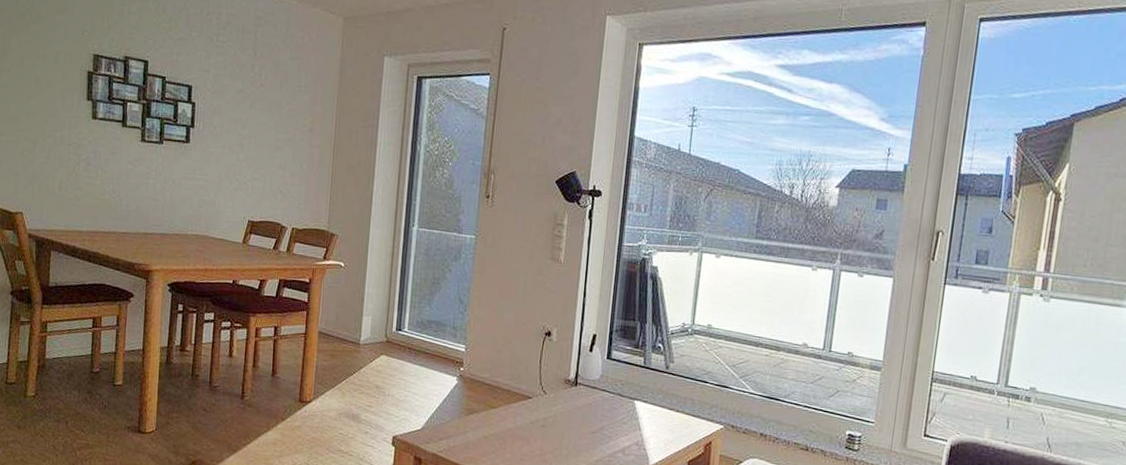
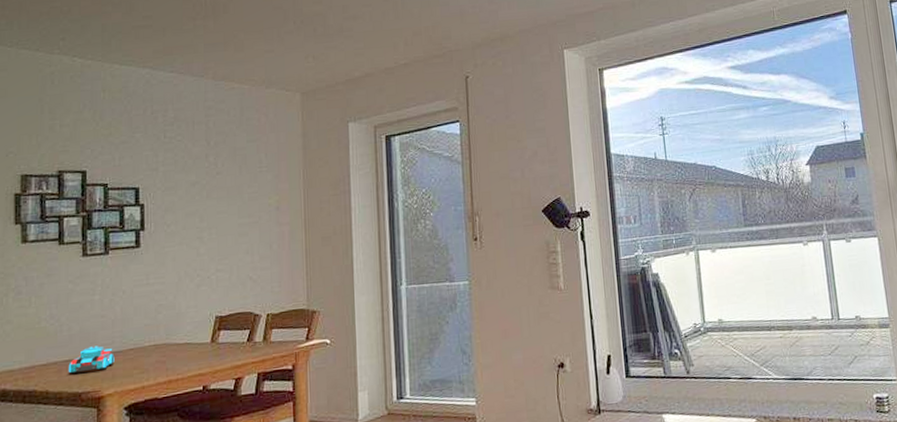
toy car: none [125,224,163,248] -> present [68,346,115,375]

